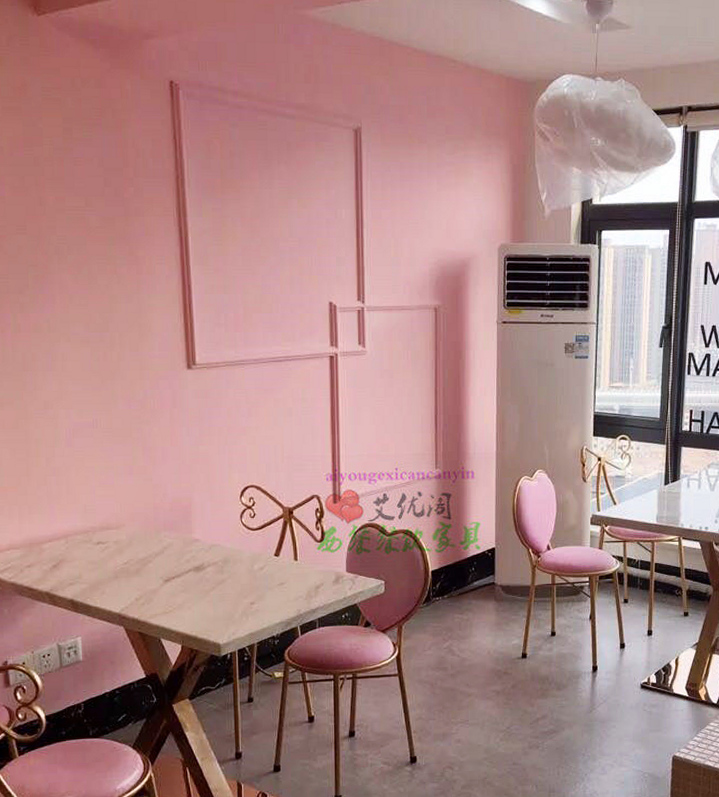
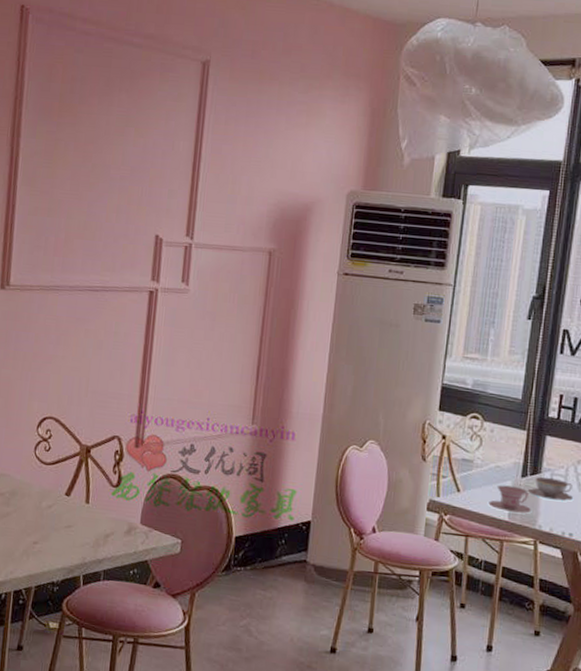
teacup: none [640,494,674,516] -> present [488,485,531,514]
teacup: none [670,482,706,502] -> present [527,477,573,501]

